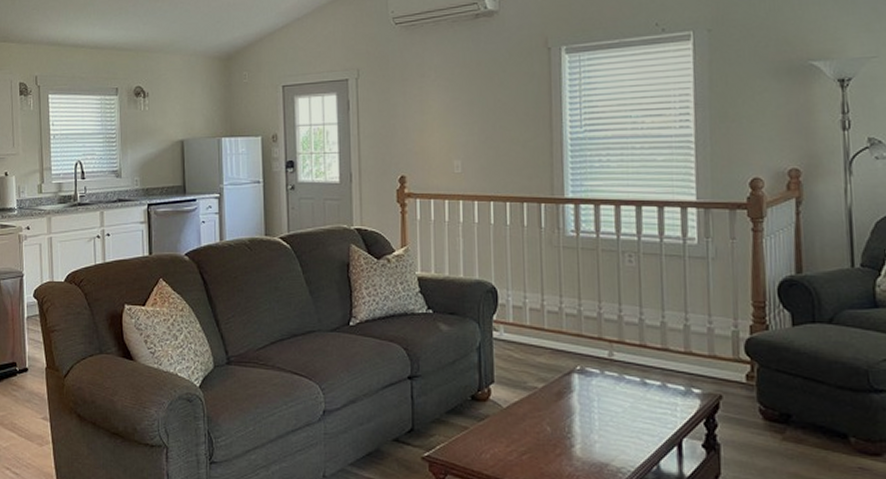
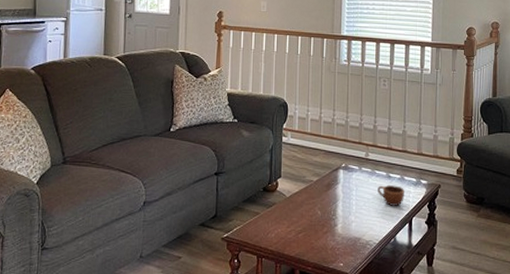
mug: none [629,394,669,423] -> present [378,185,404,206]

